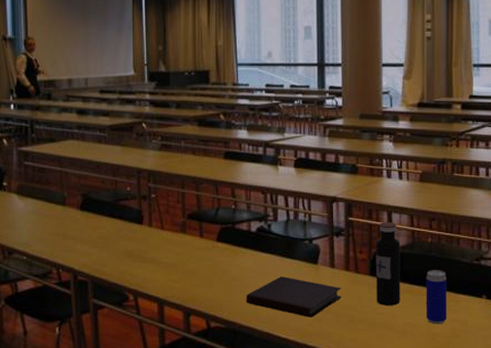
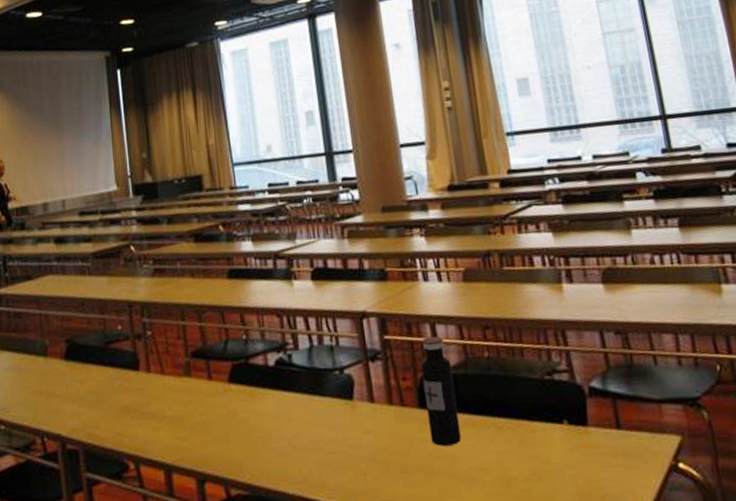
notebook: present [246,276,342,318] -> none [270,419,388,472]
beverage can: present [426,270,448,325] -> none [488,392,524,466]

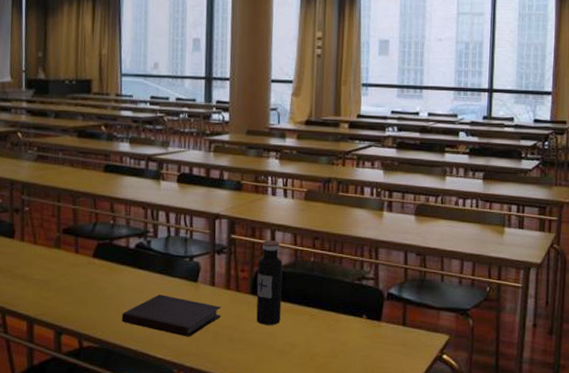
notebook: none [270,419,388,472] -> present [121,294,222,337]

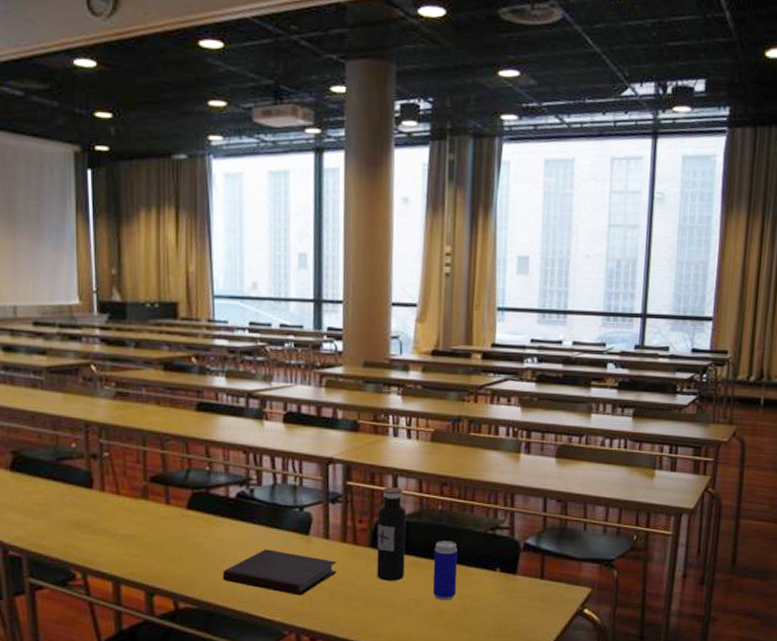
beverage can: none [305,289,328,345] -> present [432,541,457,601]

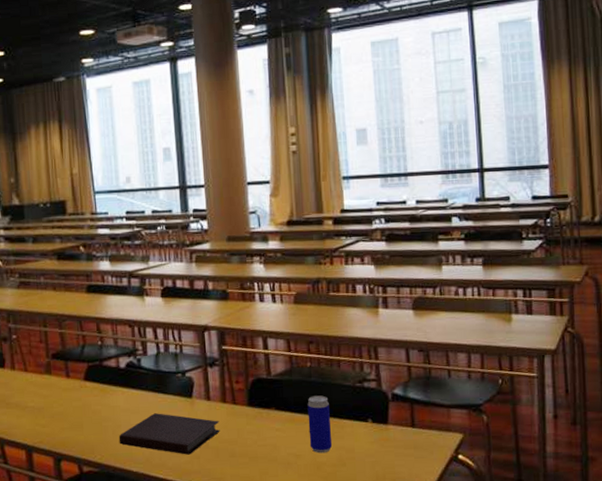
water bottle: present [377,487,407,581] -> none [252,348,282,437]

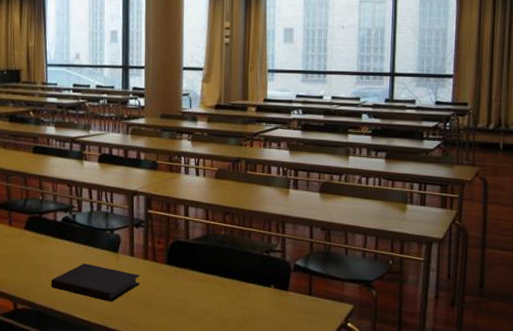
beverage can: present [307,395,333,454] -> none [217,260,238,311]

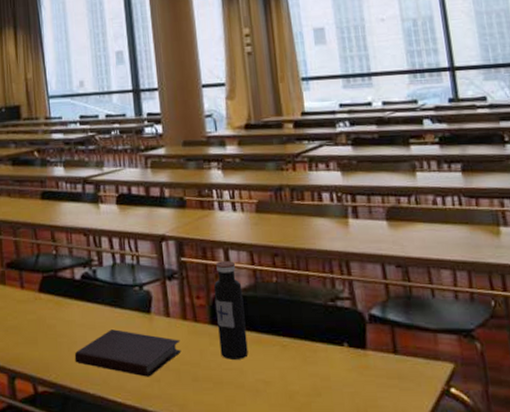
water bottle: none [172,215,196,293] -> present [213,261,248,360]

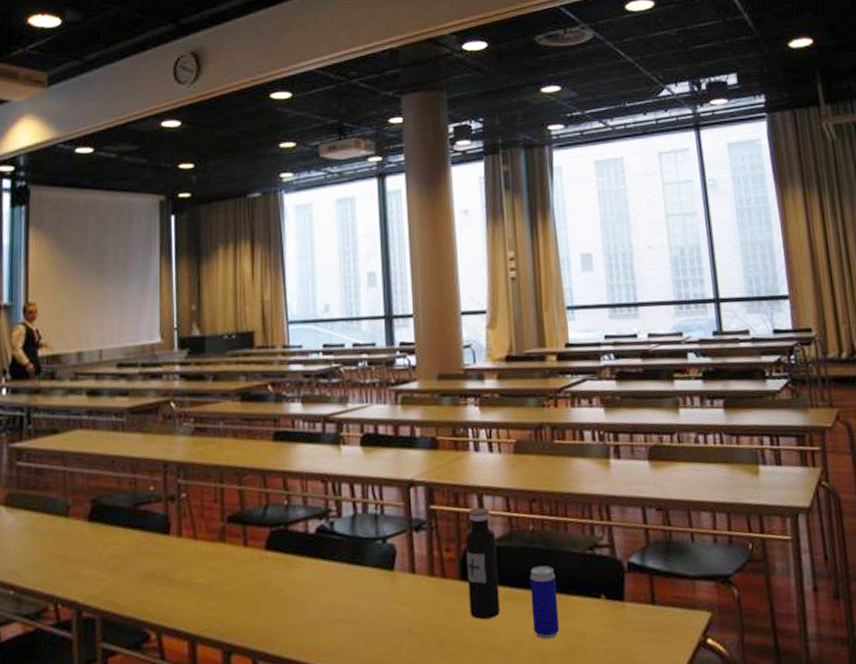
notebook: present [74,329,181,377] -> none [304,590,427,644]
beverage can: none [275,314,305,381] -> present [529,565,560,640]

